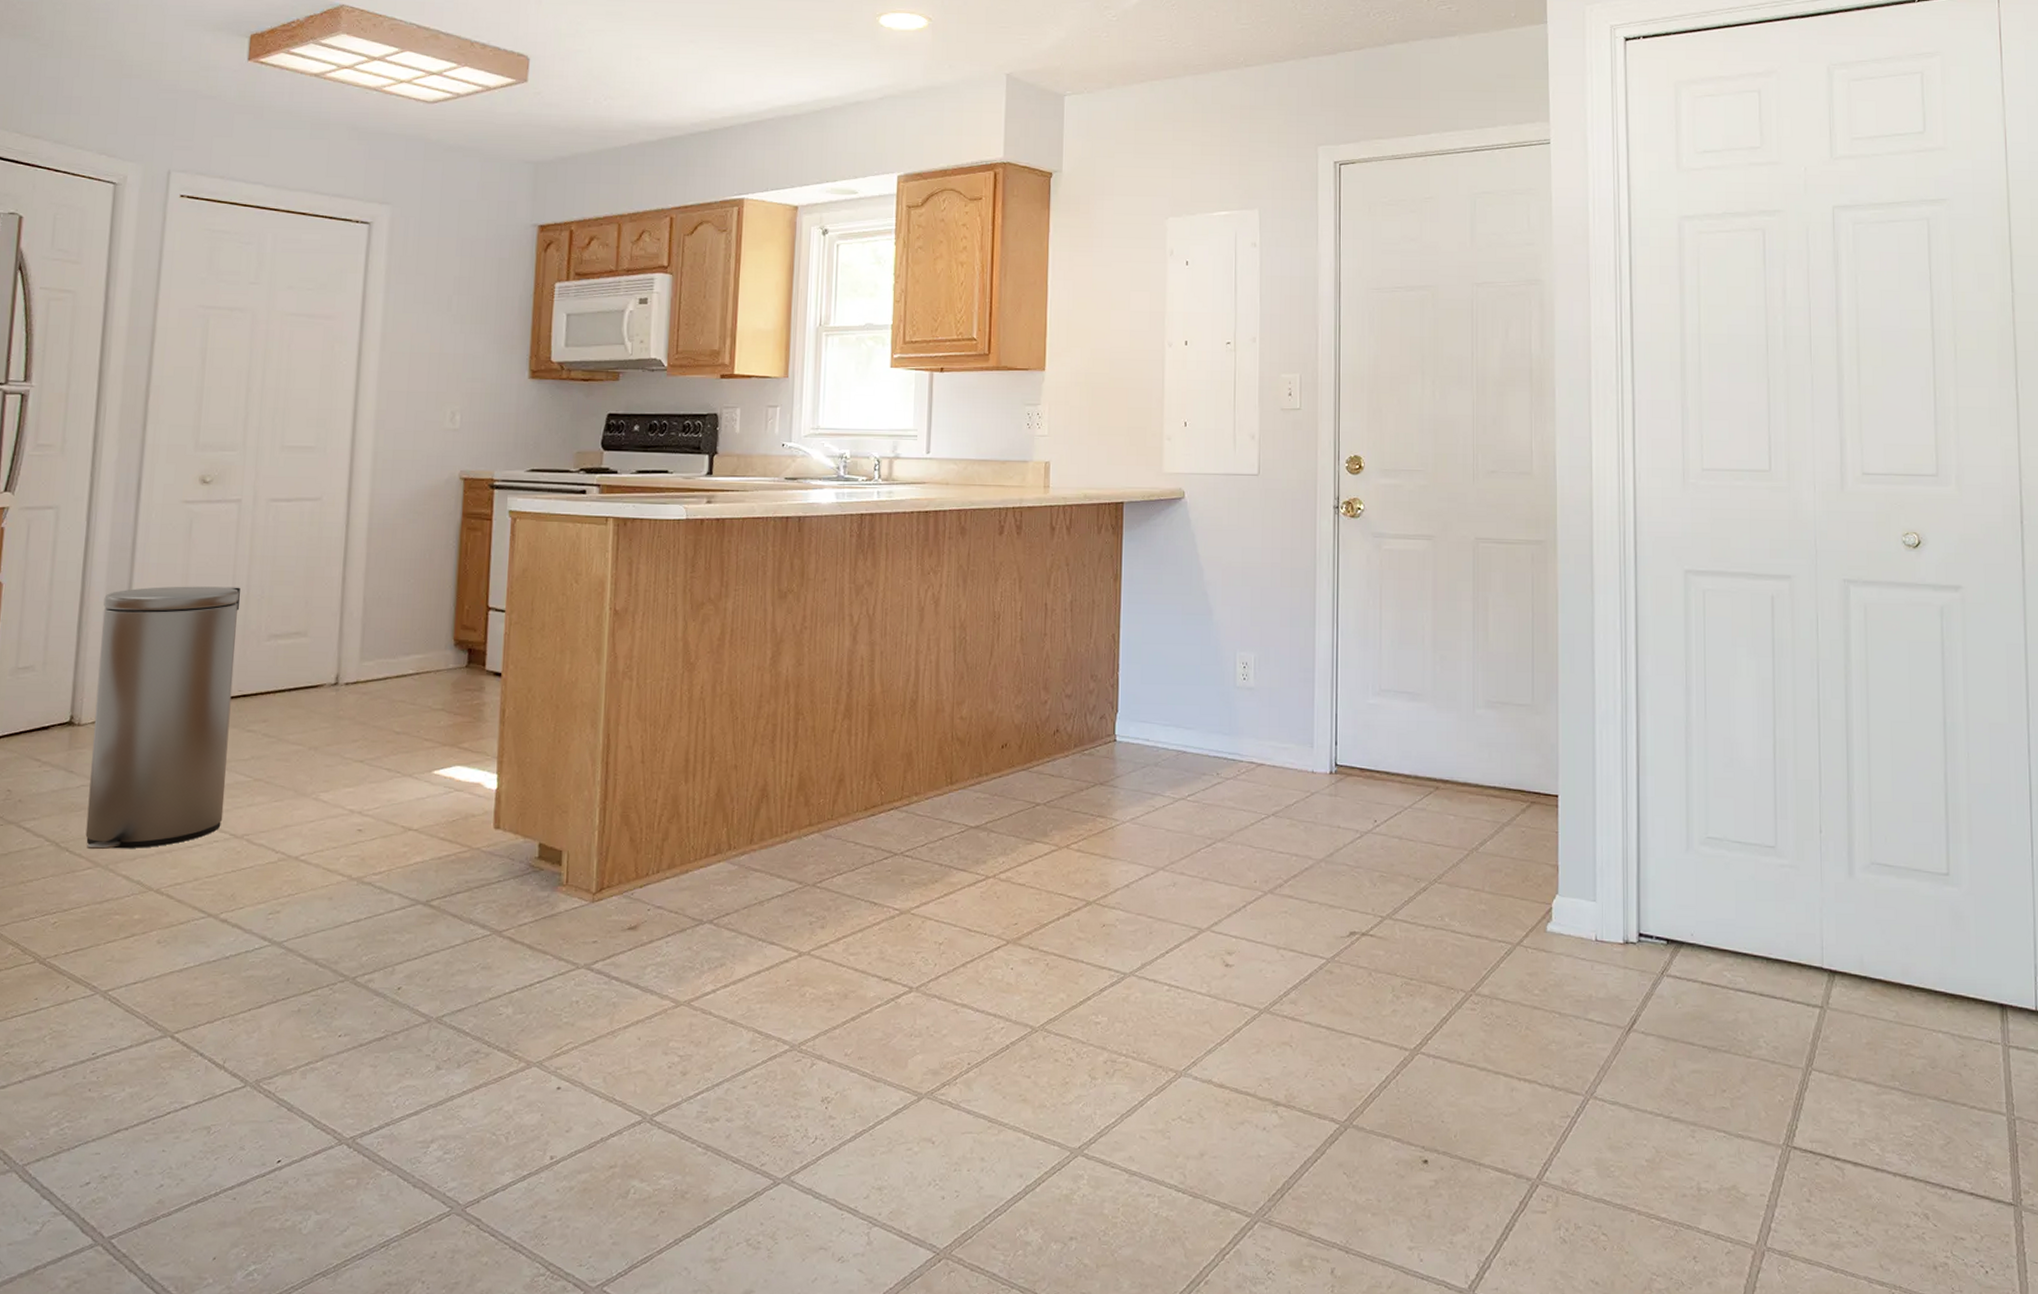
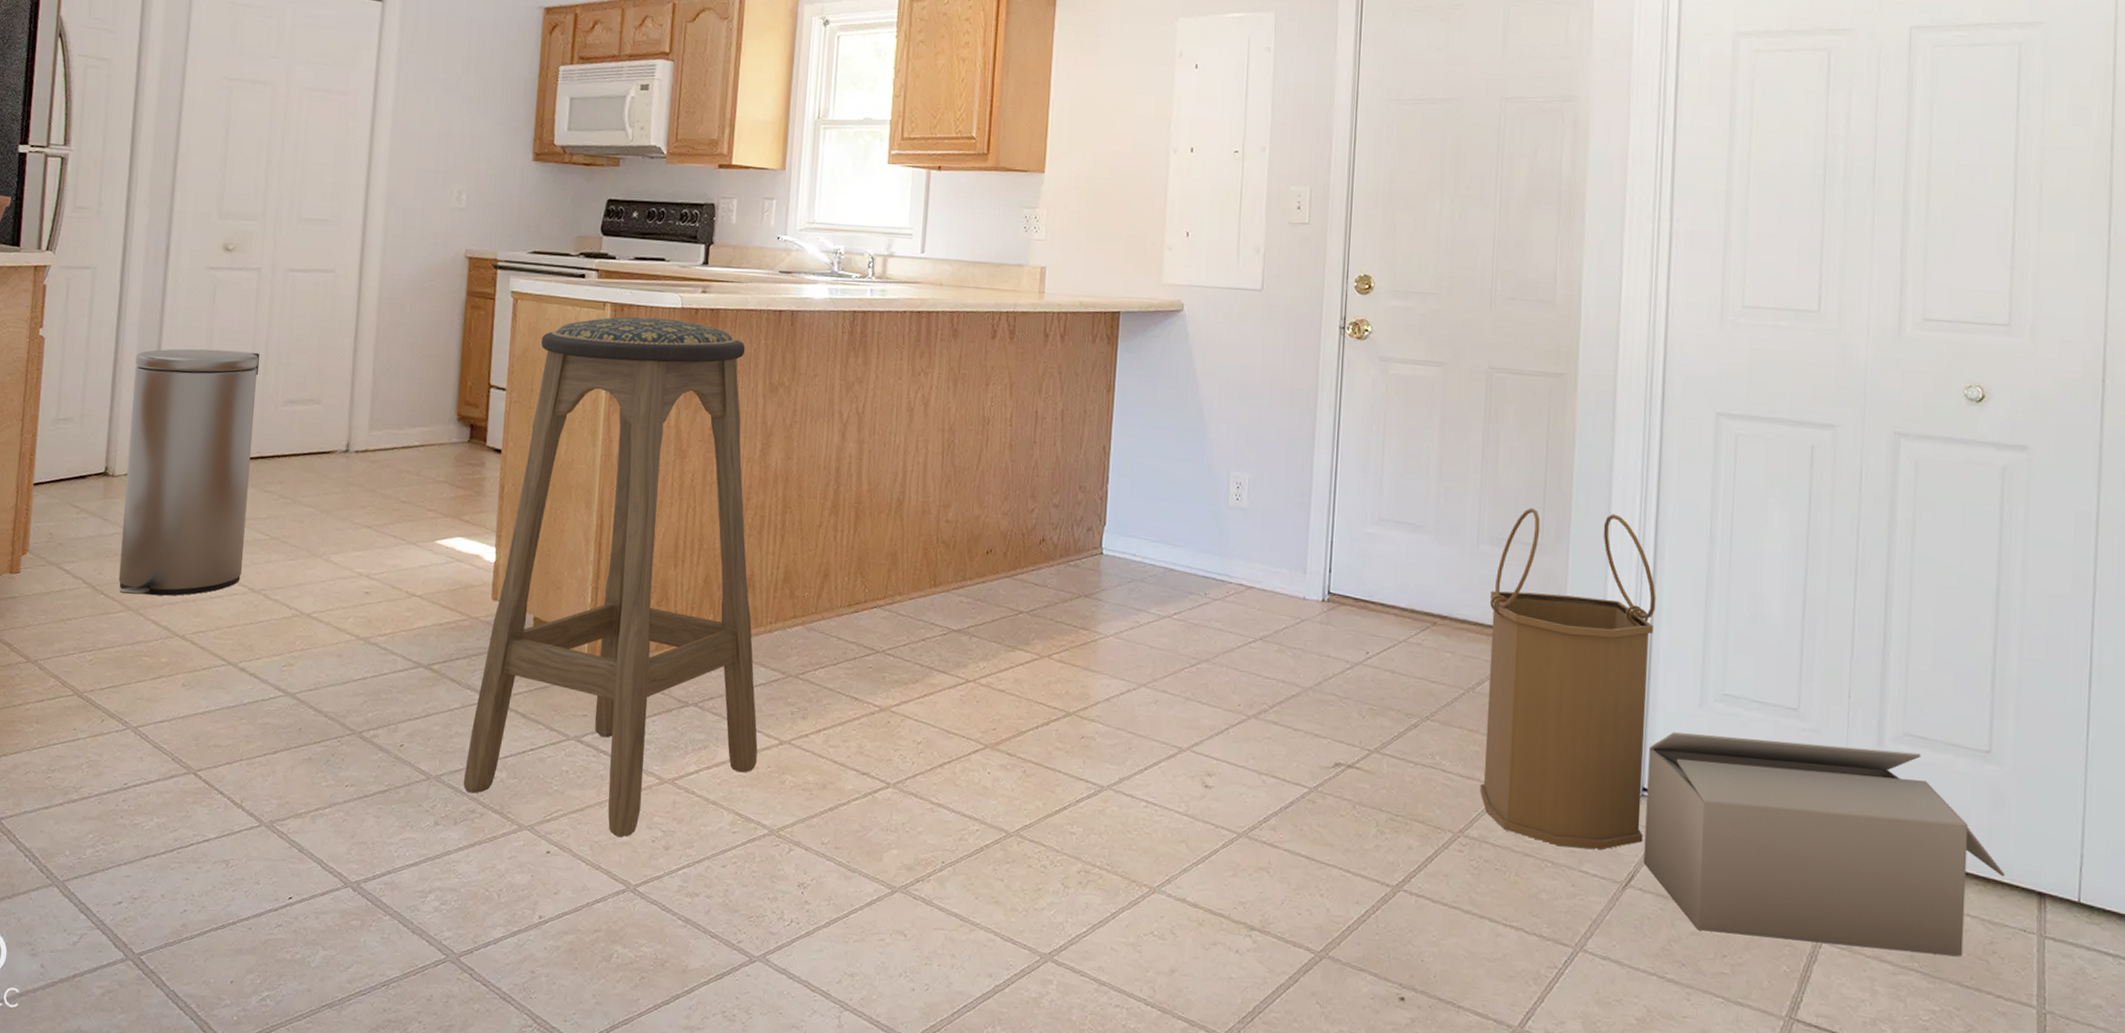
stool: none [466,530,776,1066] -> present [463,317,758,838]
basket: none [1487,670,1643,997] -> present [1480,507,1656,850]
cardboard box: none [1643,877,1969,1071] -> present [1643,732,2005,956]

